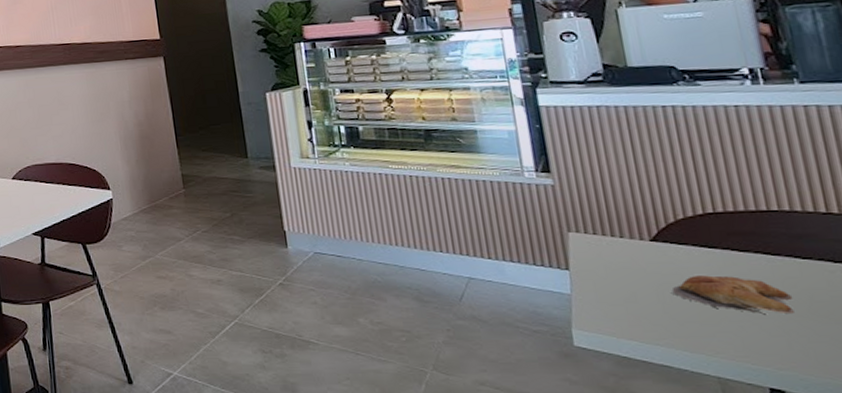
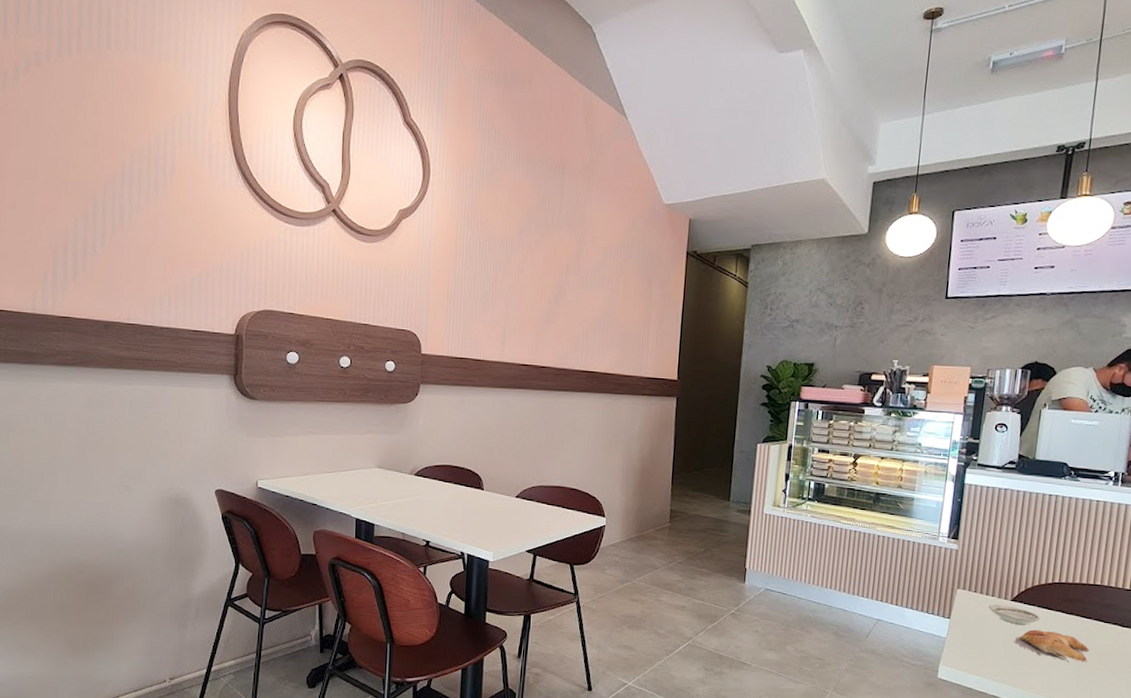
saucer: none [620,246,703,270] -> present [989,604,1041,625]

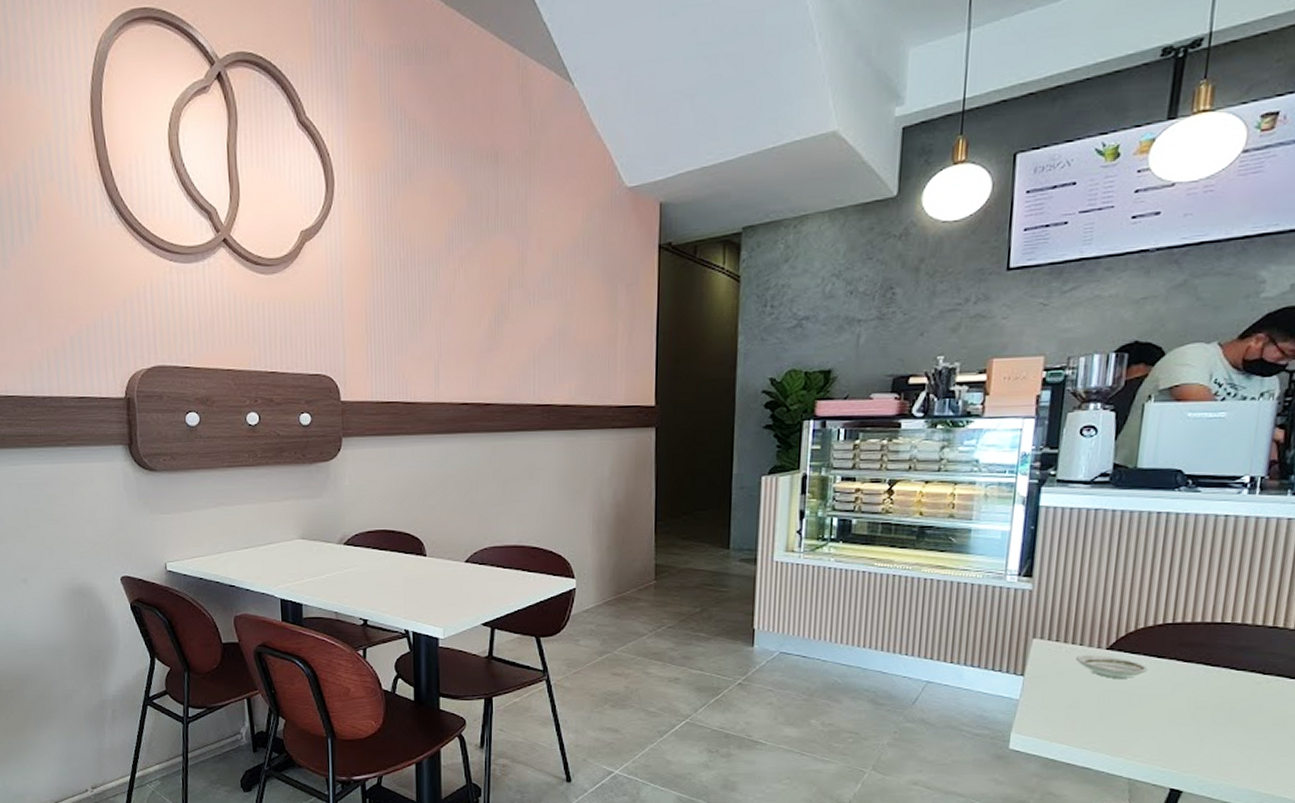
crescent roll: present [1014,630,1090,663] -> none [1112,684,1217,722]

